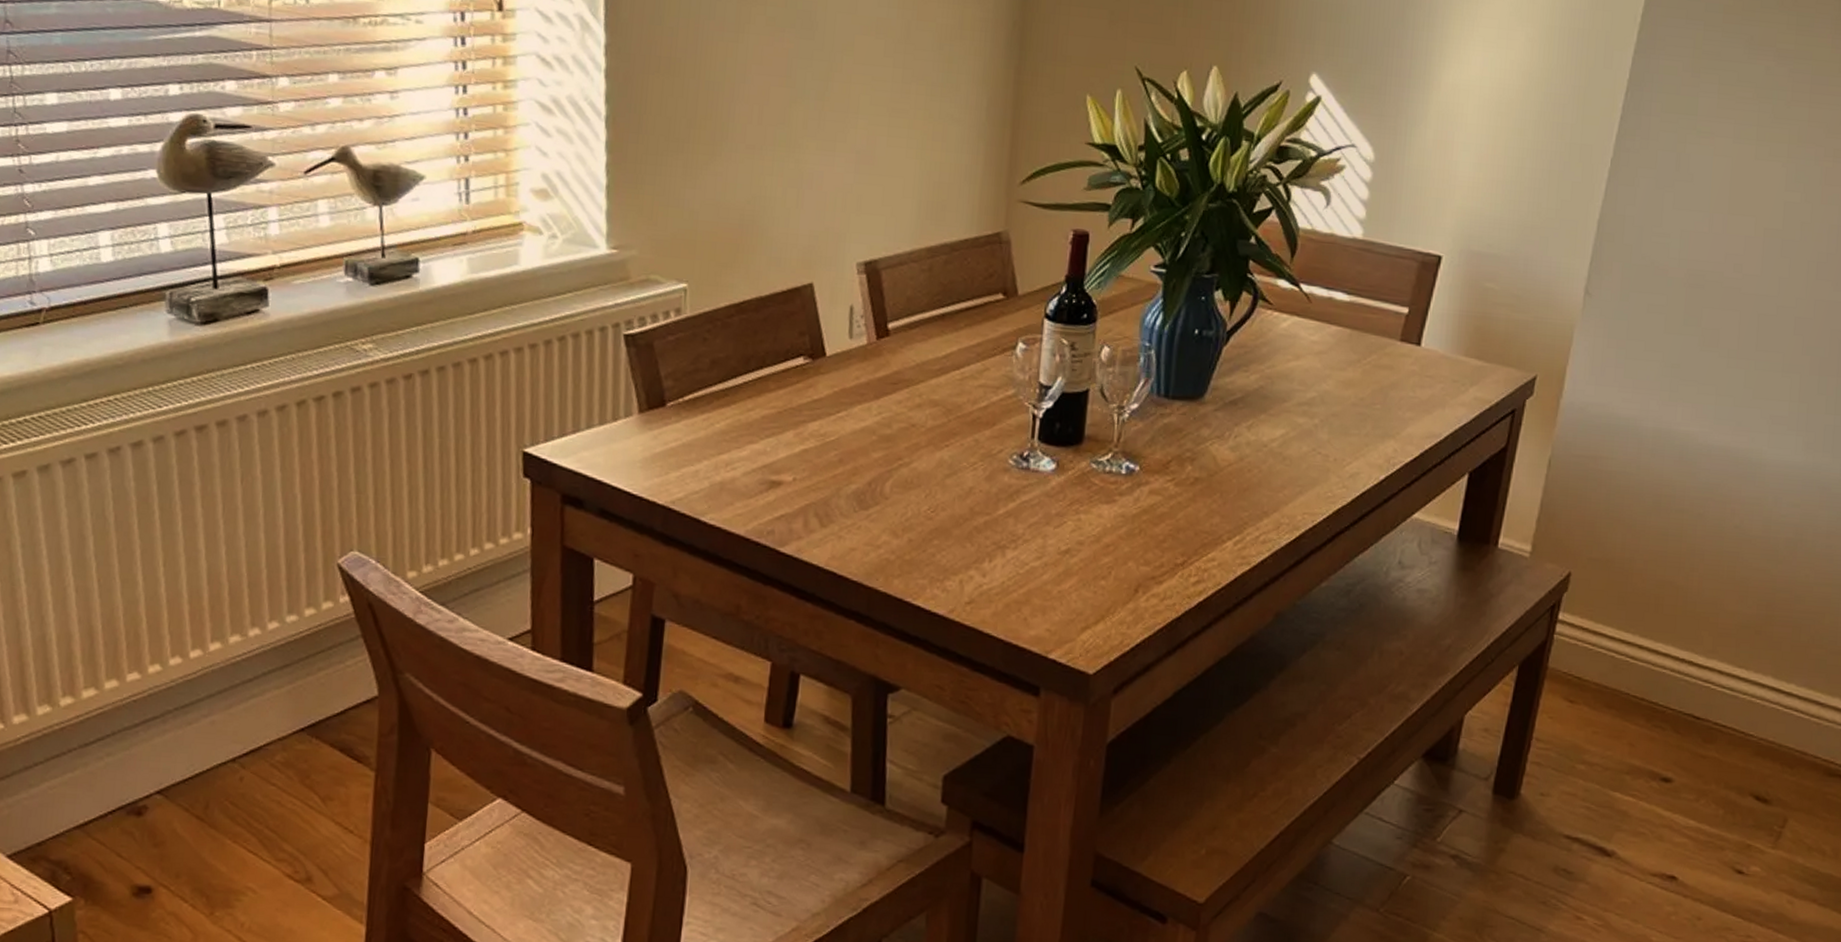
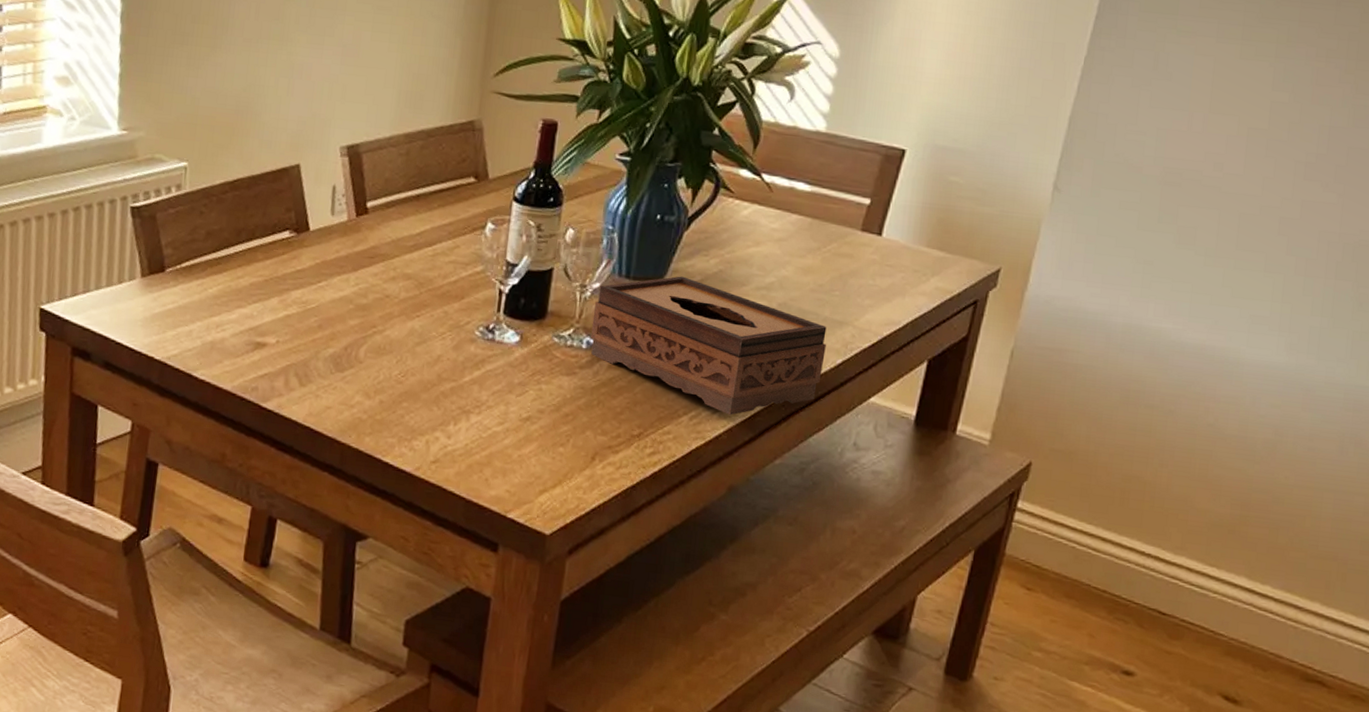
tissue box: none [1130,394,1369,538] -> present [590,276,827,415]

